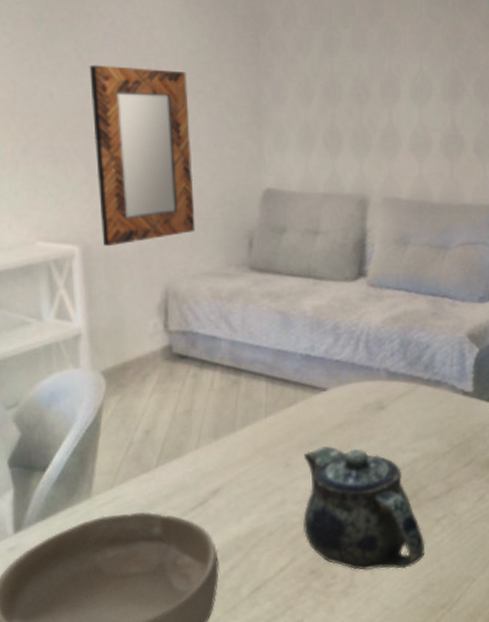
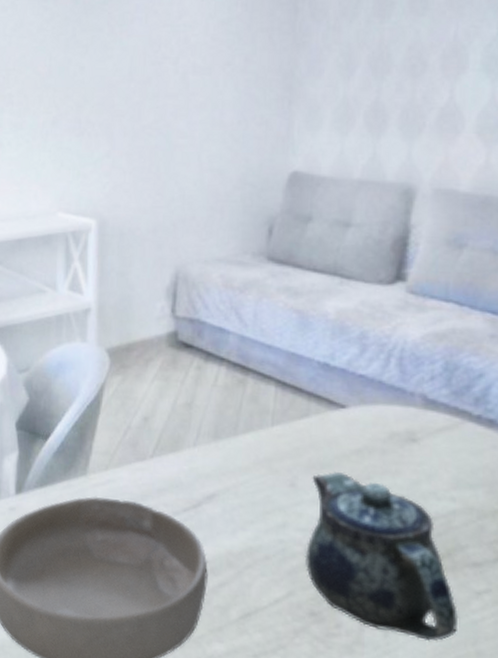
home mirror: present [89,65,196,246] -> none [118,37,216,222]

